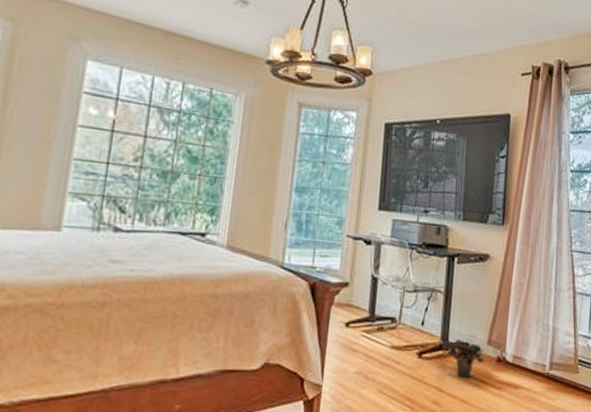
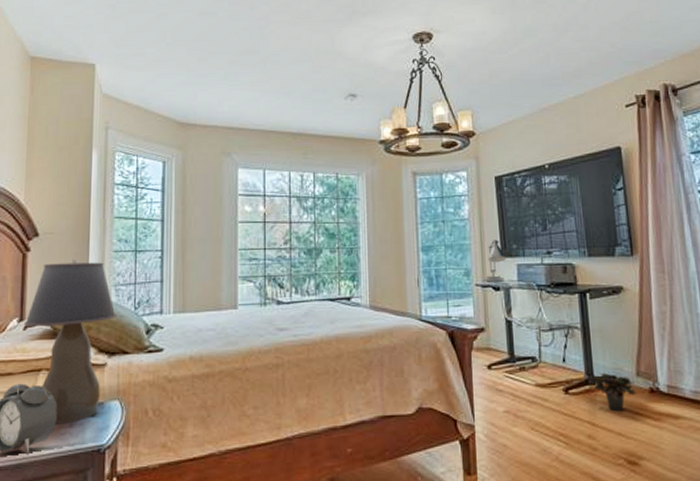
desk lamp: none [356,190,384,236] -> present [484,240,507,282]

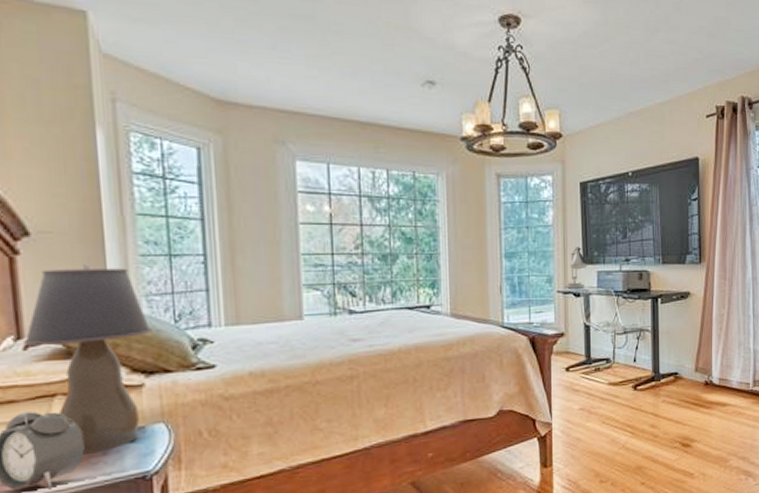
potted plant: present [592,373,638,412] -> none [658,370,695,403]

